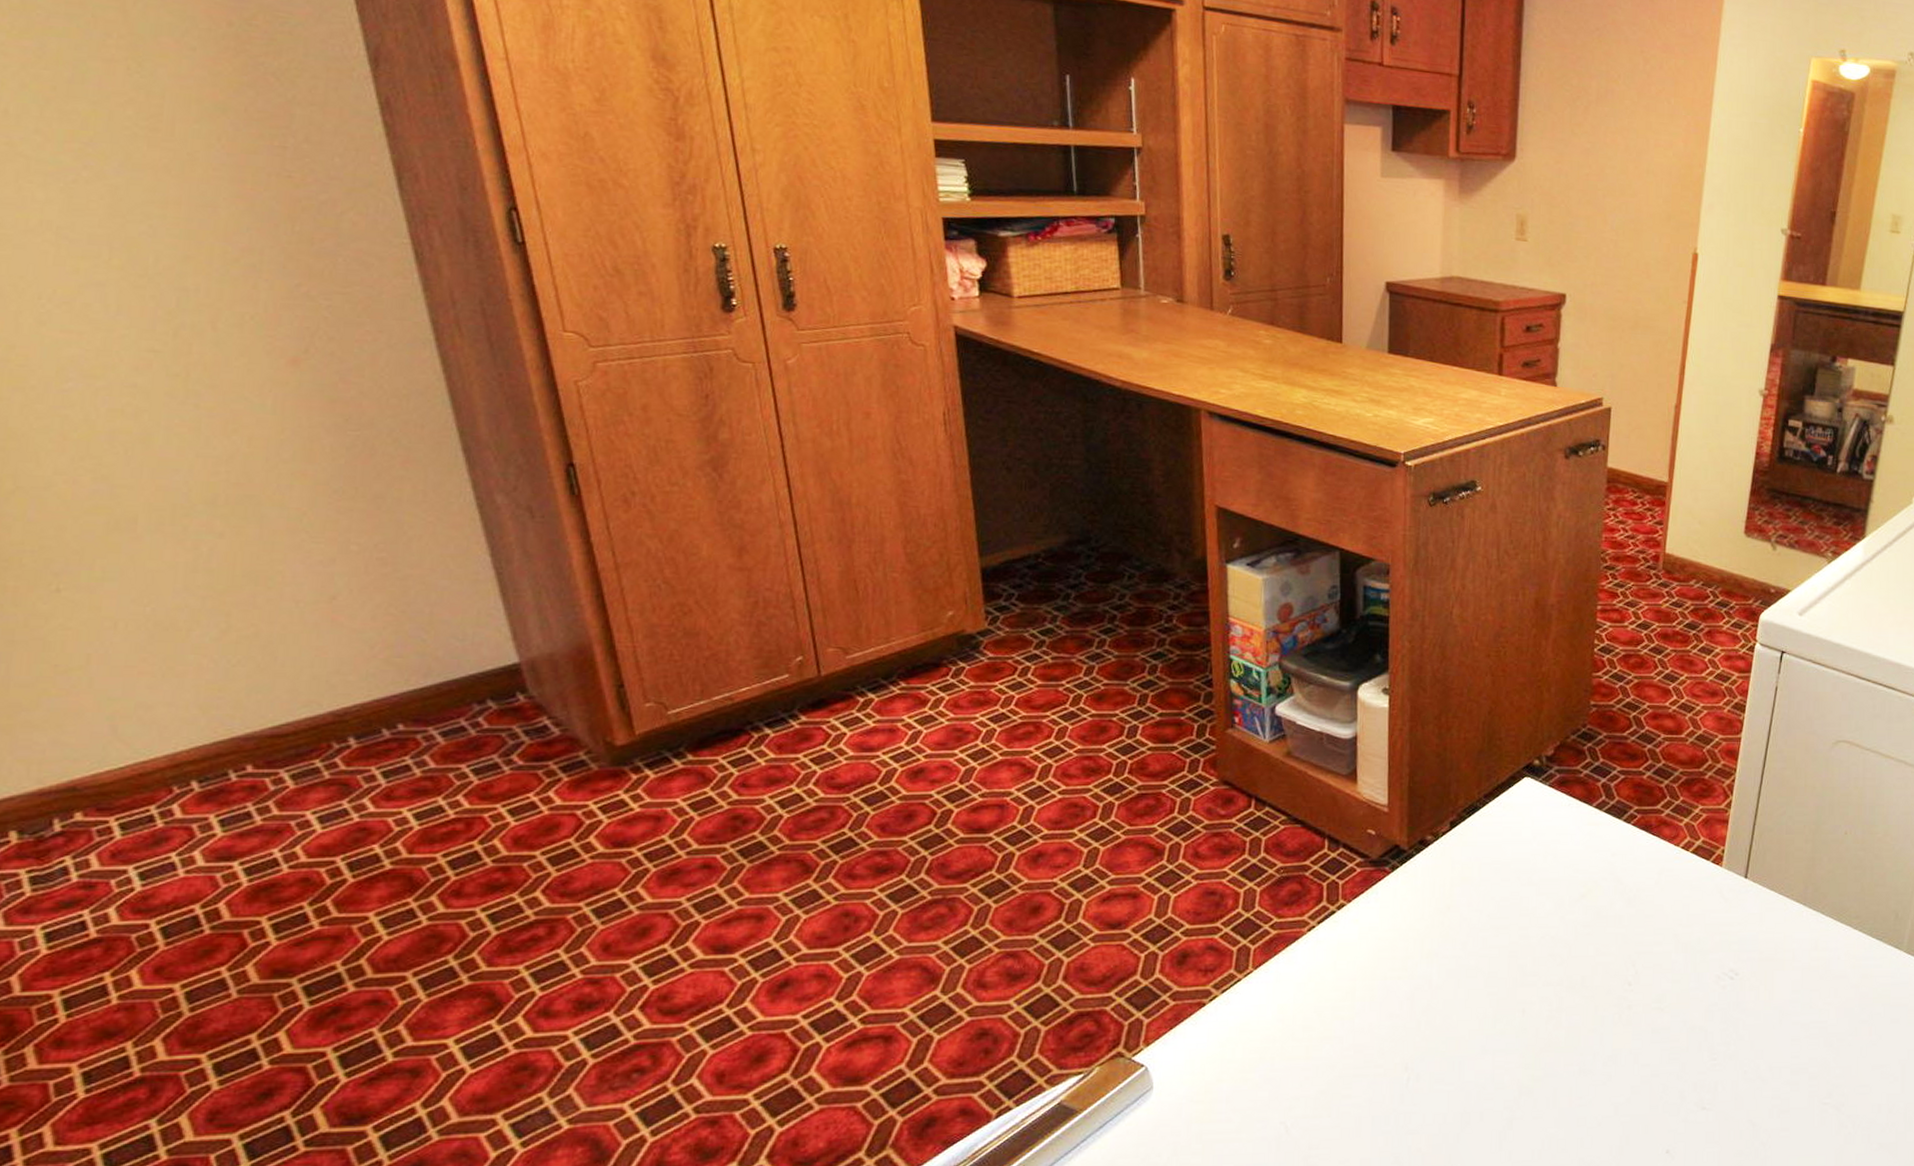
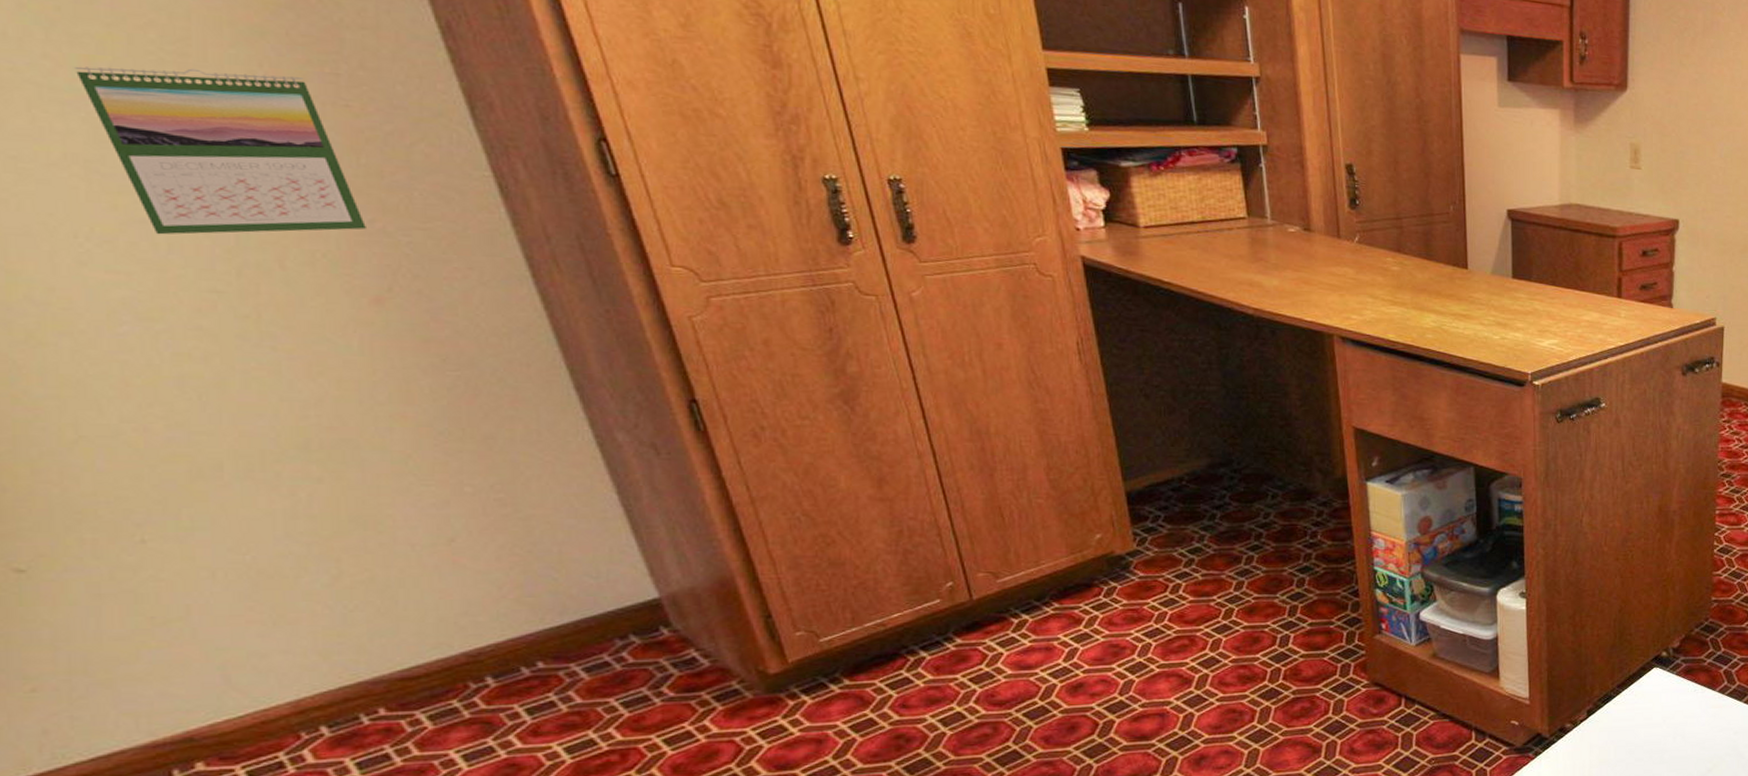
calendar: none [59,141,293,297] -> present [73,66,366,235]

